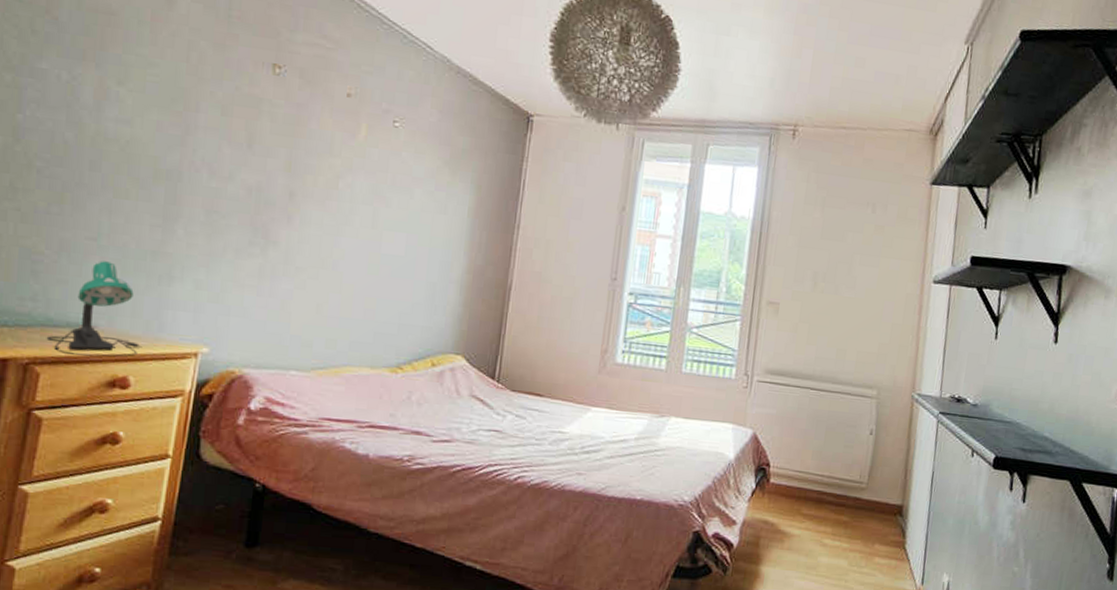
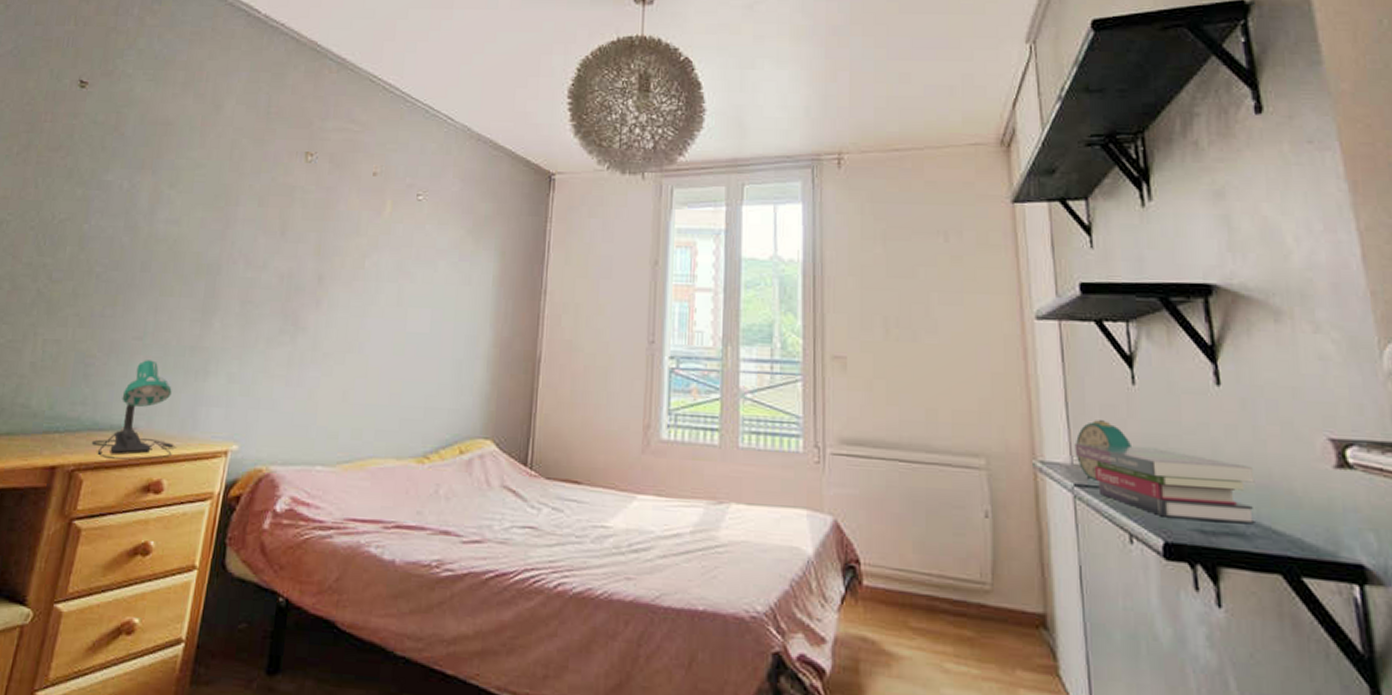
books: none [944,381,1066,446] -> present [1074,442,1255,525]
alarm clock: none [945,365,987,410] -> present [1076,420,1133,481]

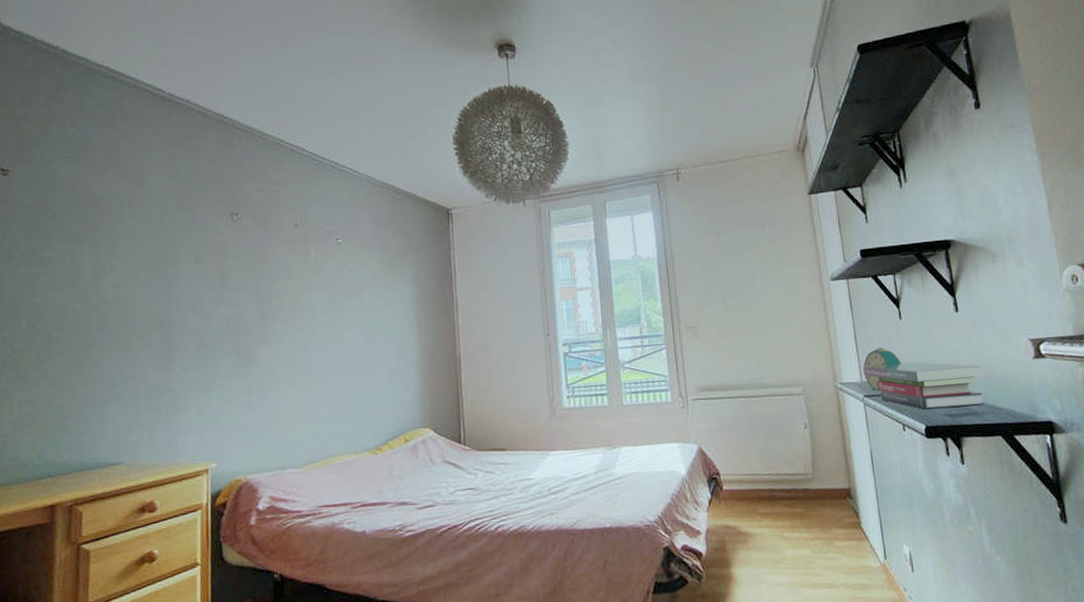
desk lamp: present [91,360,176,460] -> none [83,405,161,491]

